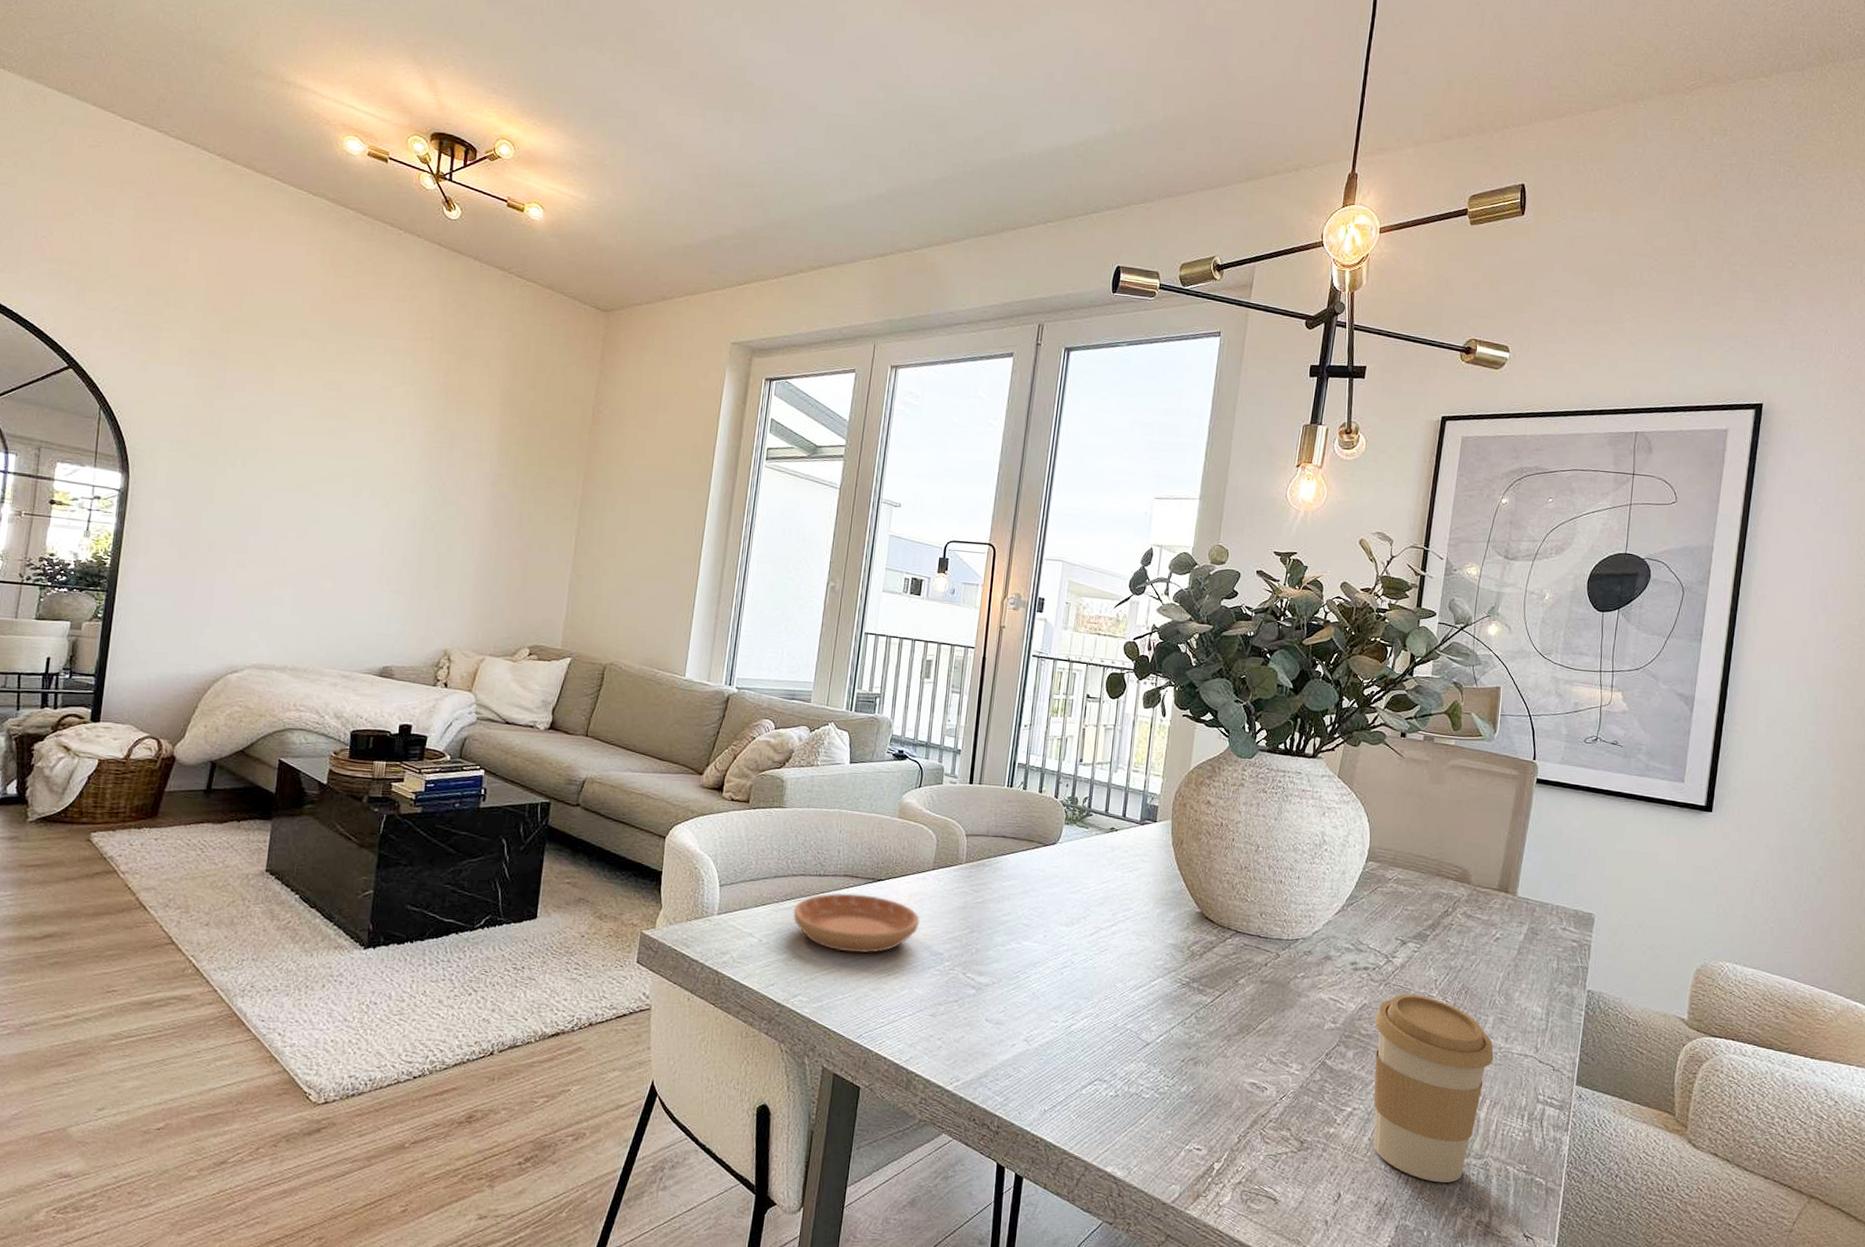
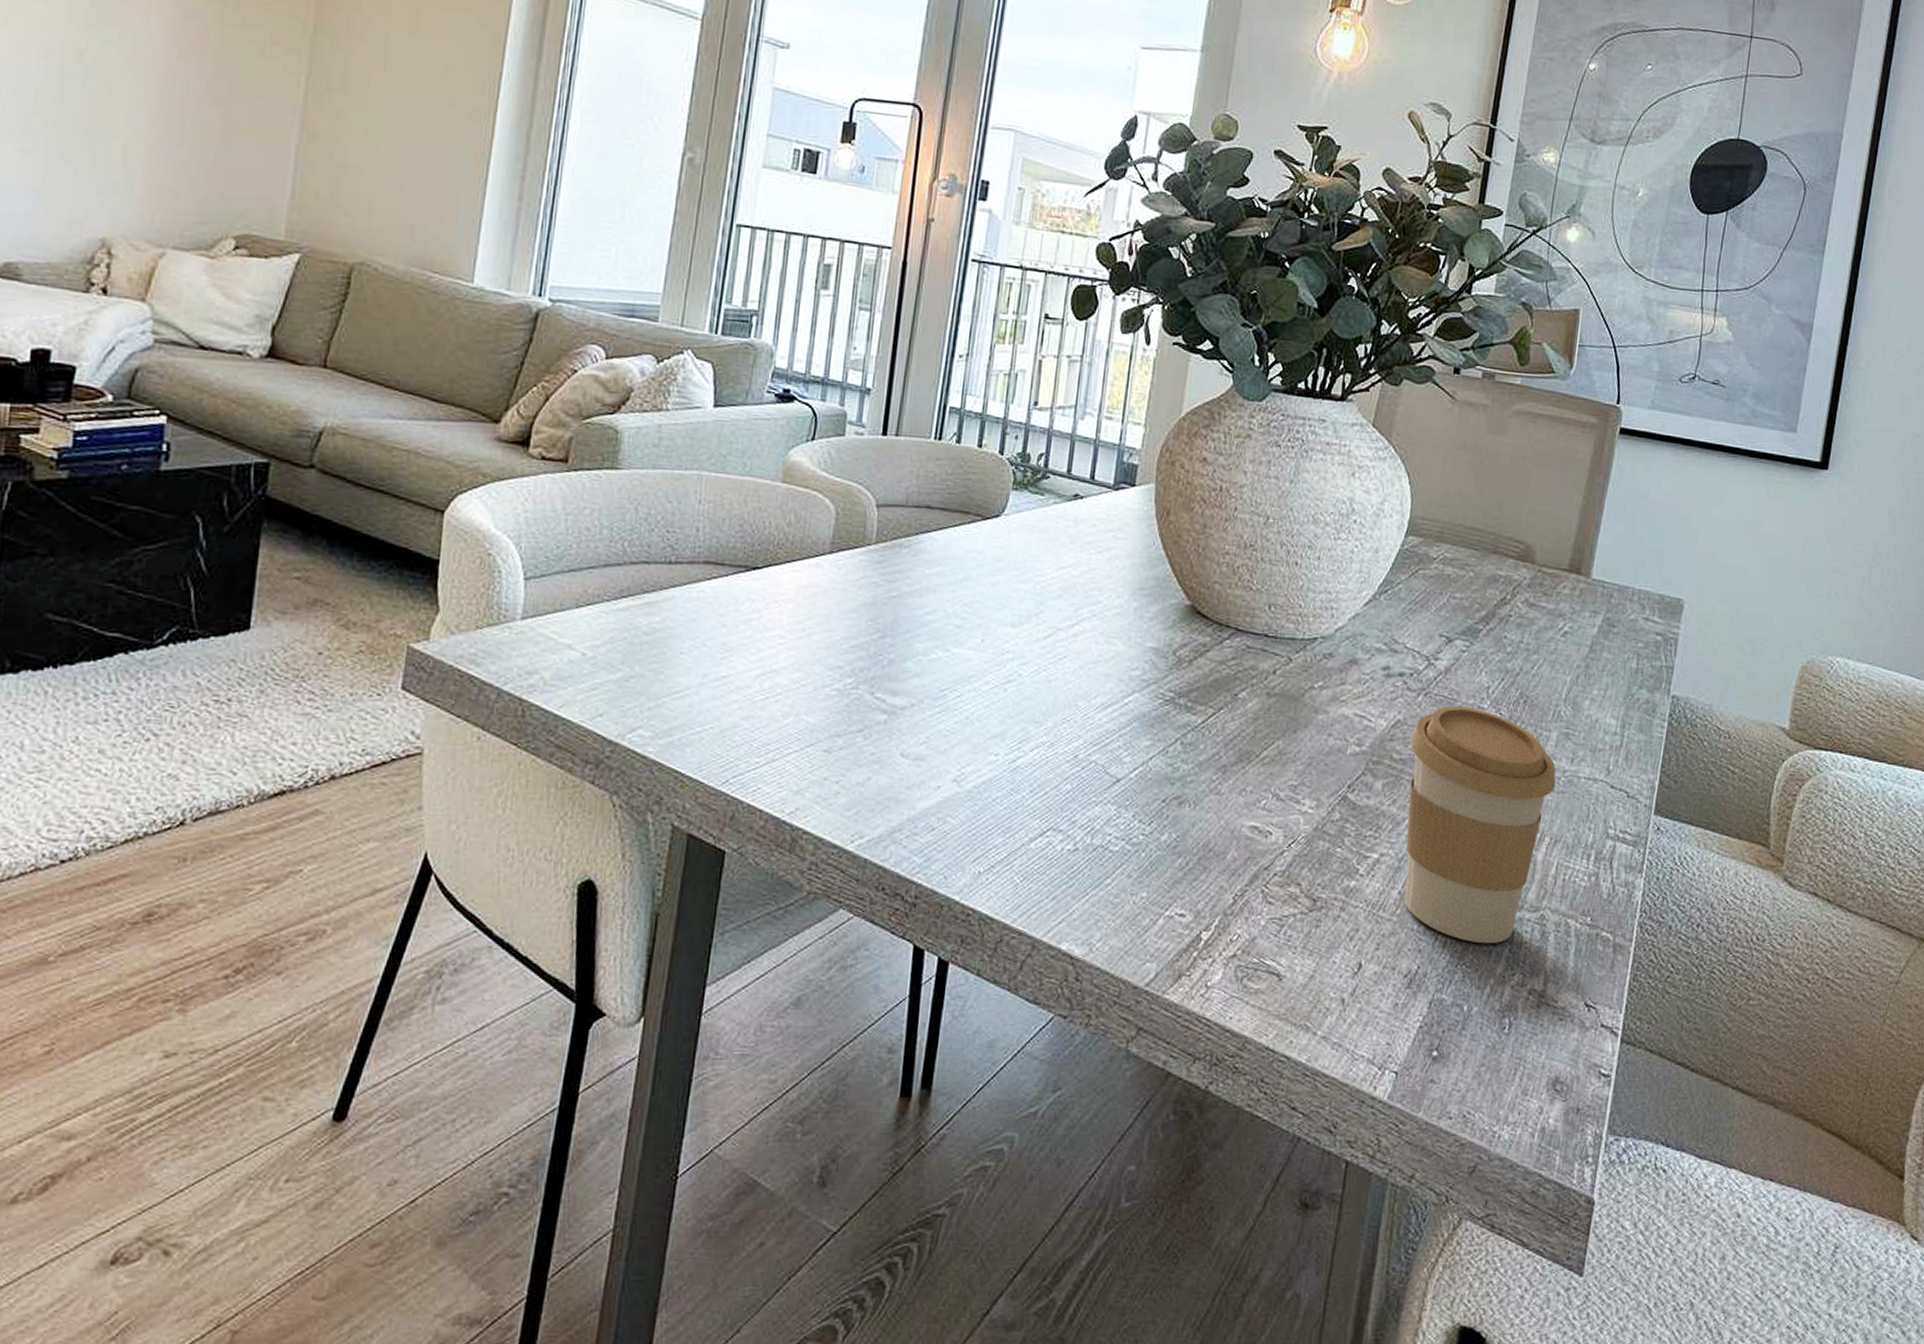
saucer: present [793,892,920,953] -> none [631,586,812,669]

